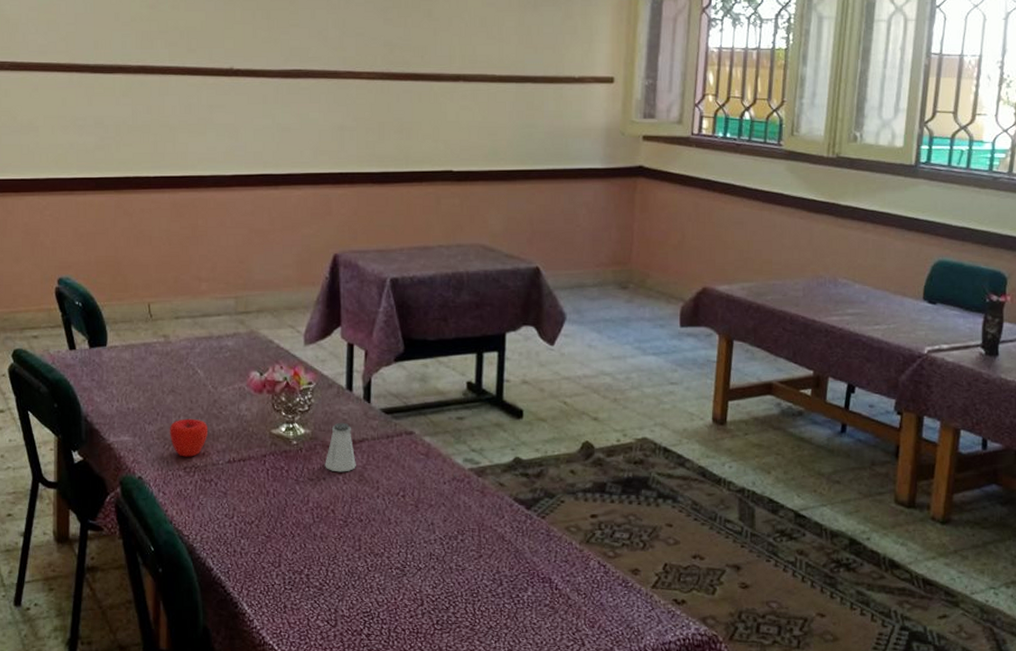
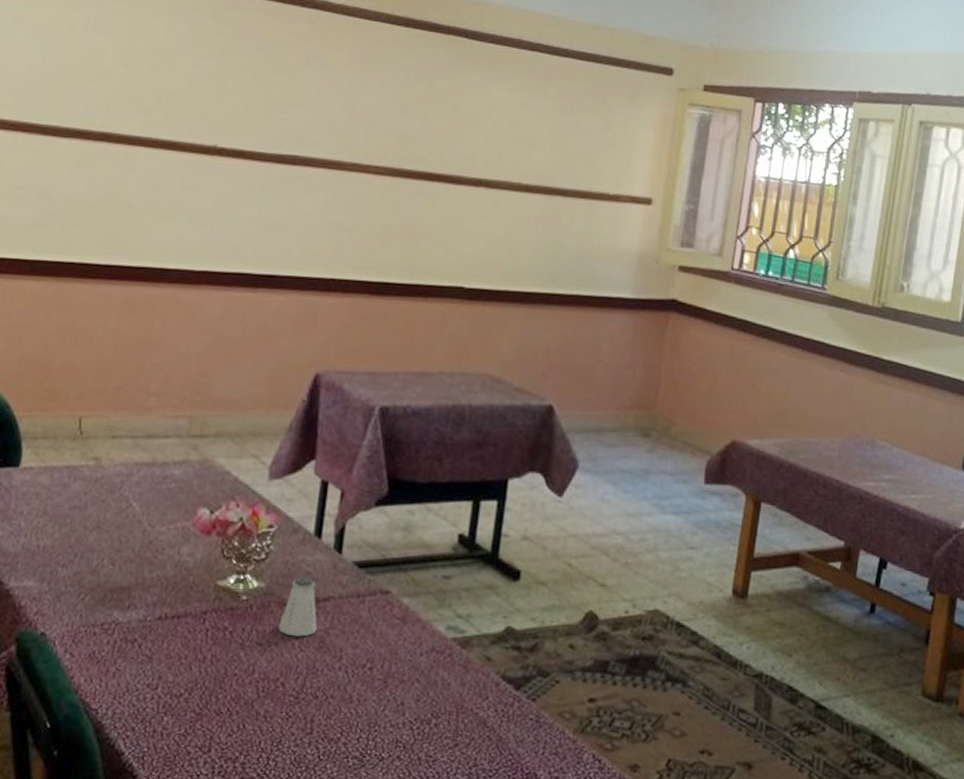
apple: present [169,418,209,457] -> none [87,562,138,610]

